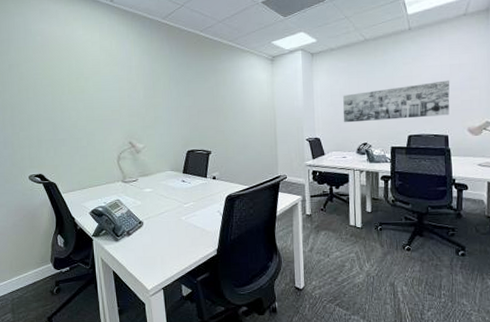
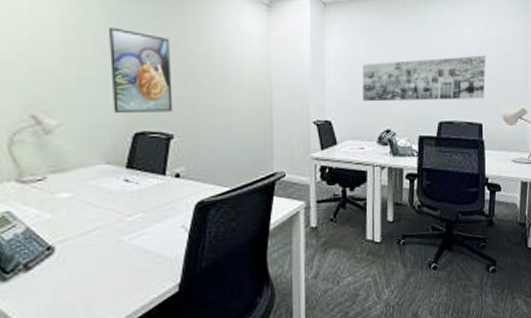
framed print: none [171,84,211,138] -> present [109,27,173,112]

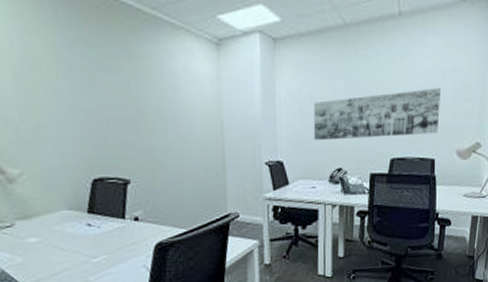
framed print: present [109,27,173,112] -> none [60,74,128,160]

